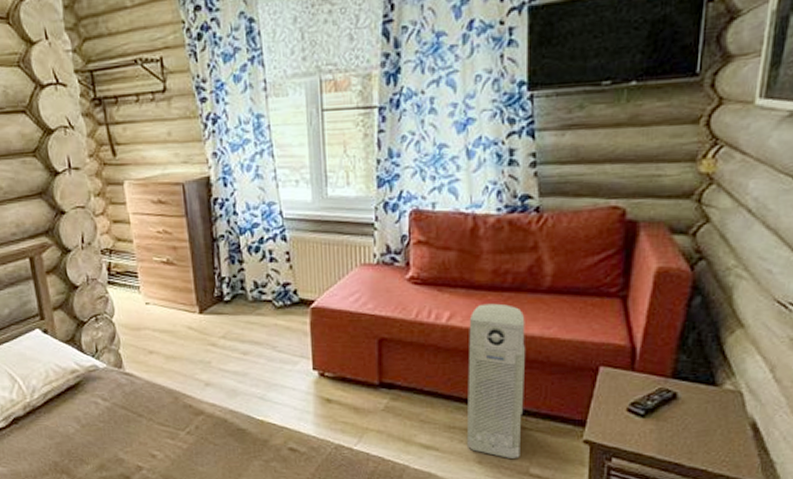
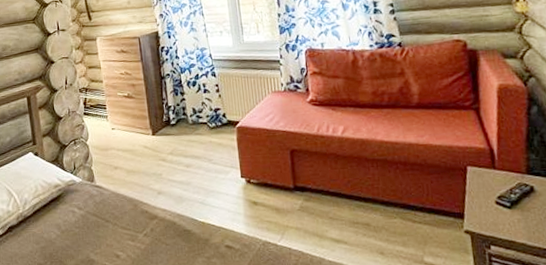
air purifier: present [466,303,525,458] -> none [359,118,415,249]

